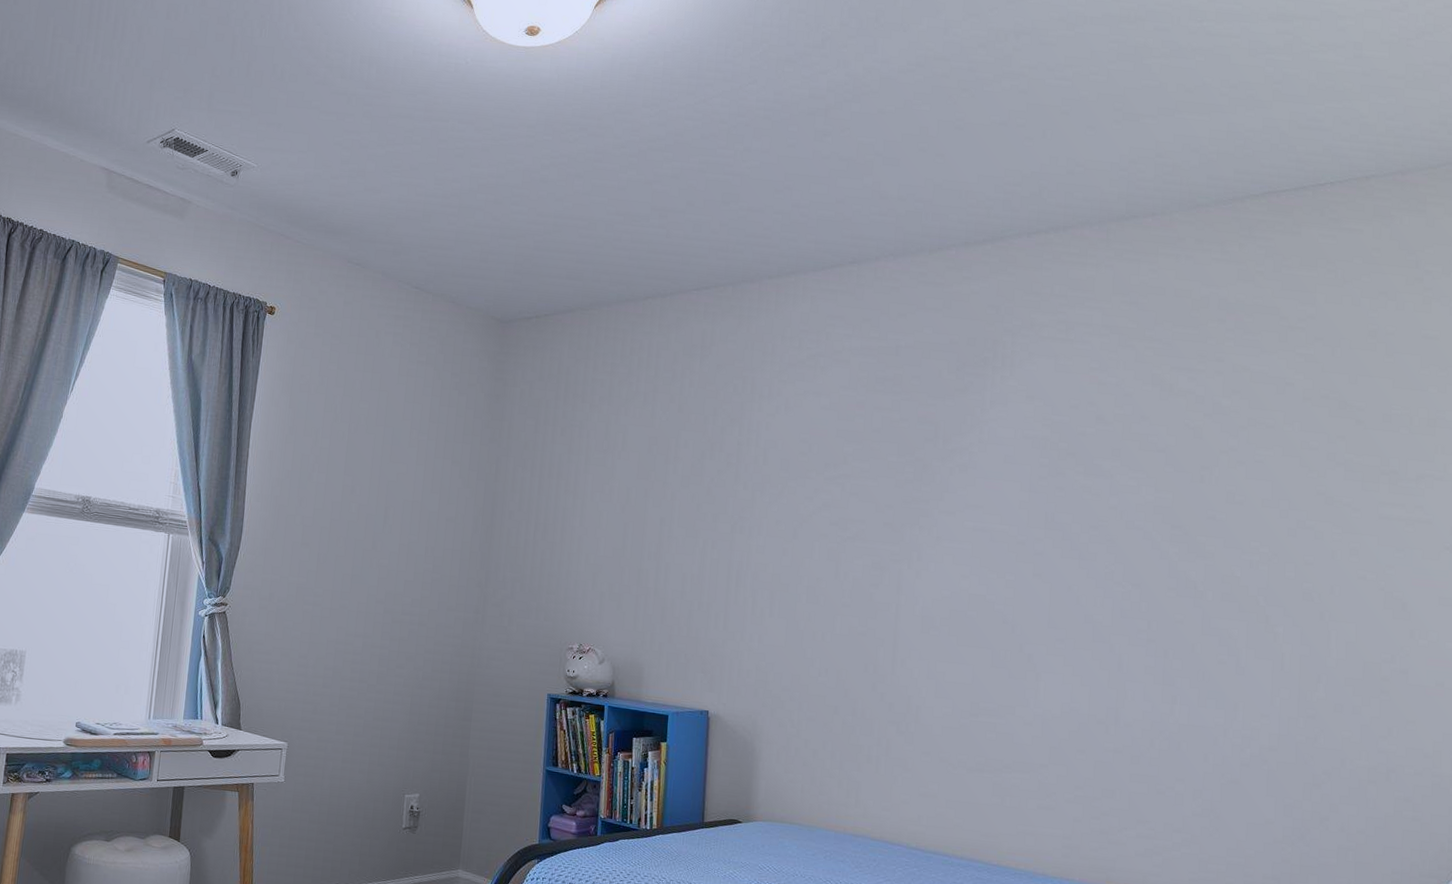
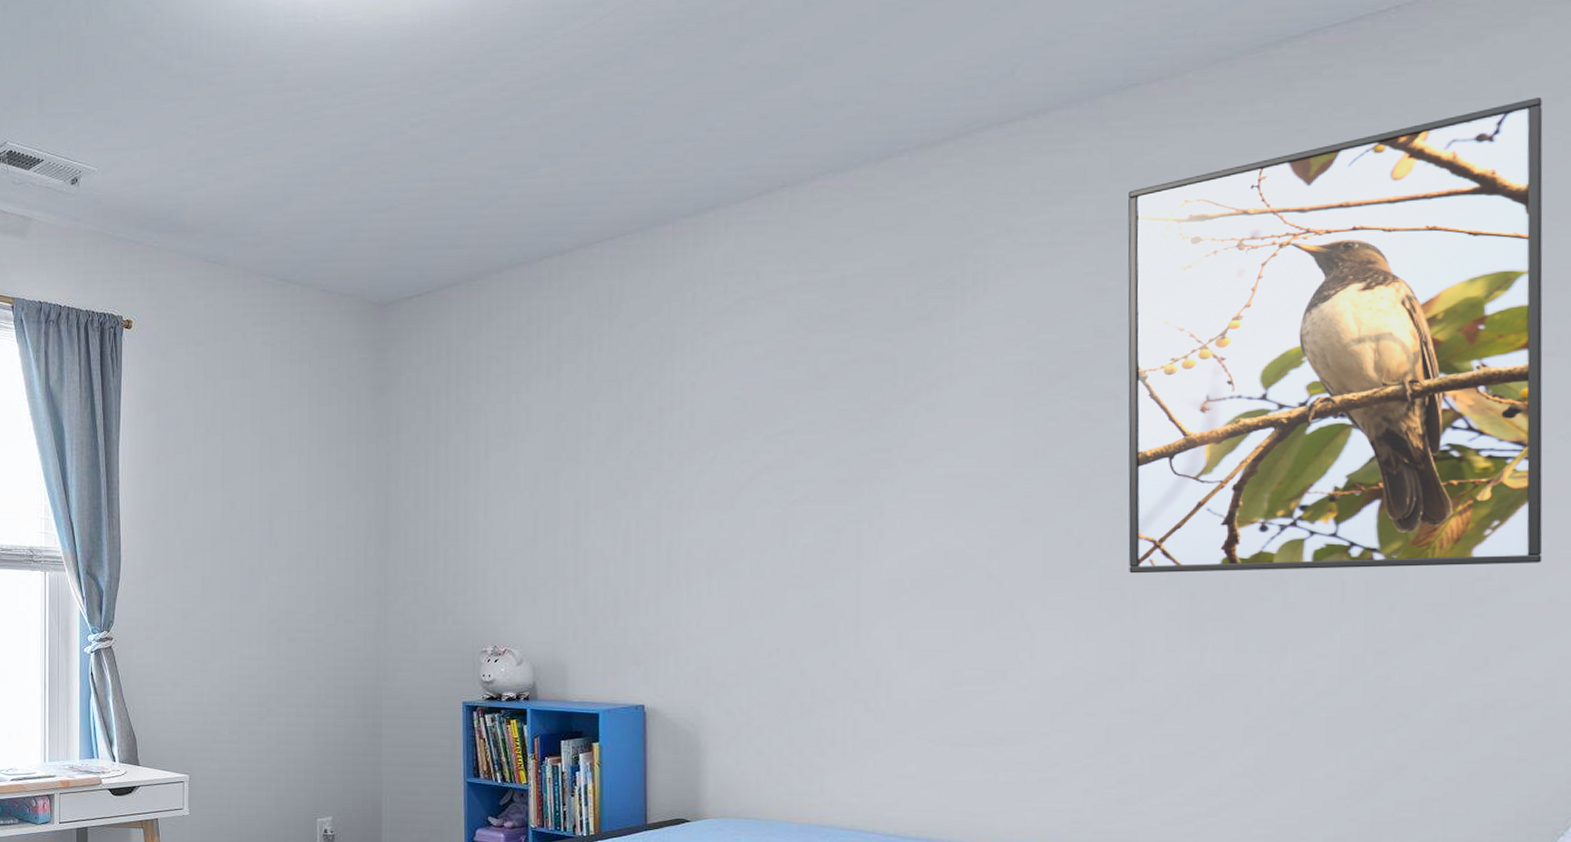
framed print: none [1116,269,1435,652] -> present [1127,96,1543,574]

